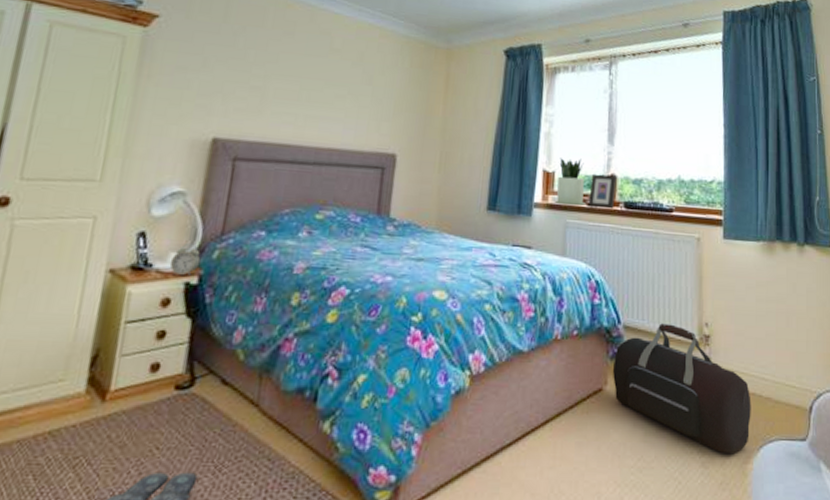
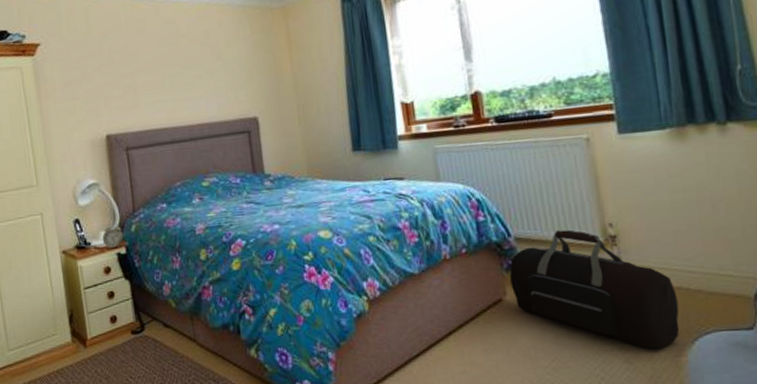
planter: present [554,158,586,207] -> none [416,82,452,133]
picture frame: present [588,174,617,209] -> none [453,92,484,129]

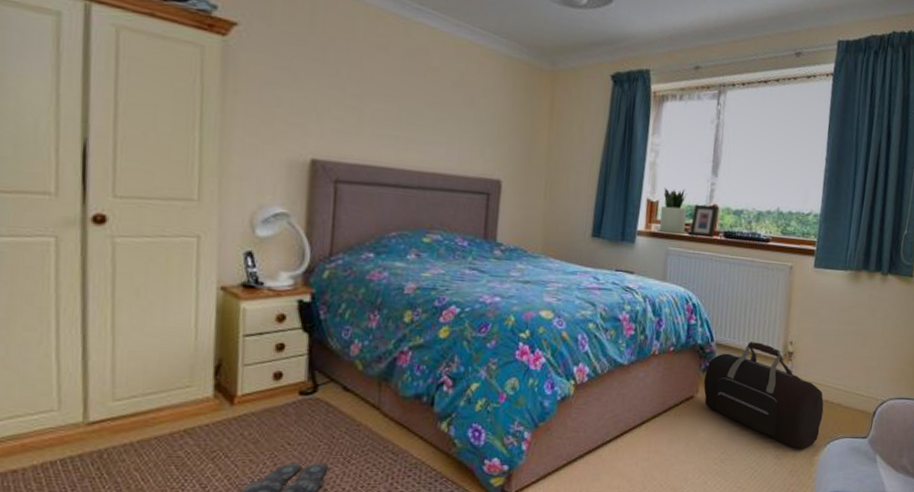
alarm clock: present [102,223,124,248] -> none [280,264,311,293]
planter: none [416,82,452,133] -> present [656,188,687,235]
picture frame: none [453,92,484,129] -> present [689,204,719,238]

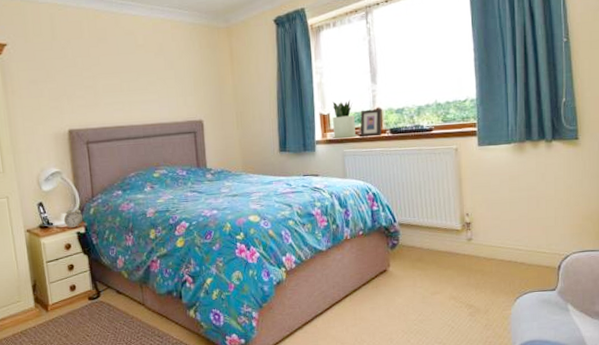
alarm clock: none [280,264,311,293] -> present [63,206,83,228]
duffel bag: present [703,341,824,449] -> none [393,217,508,305]

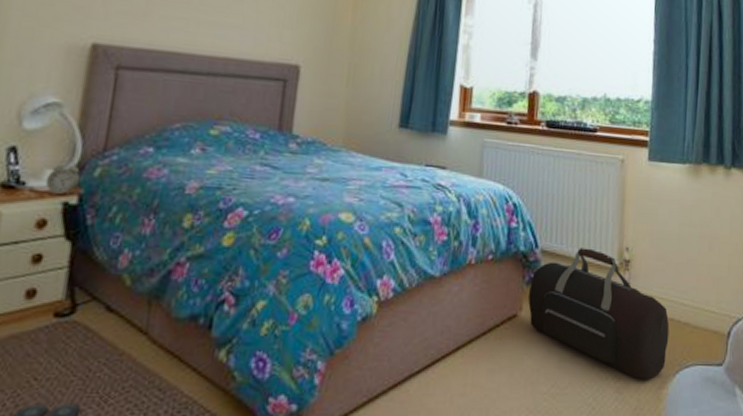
planter: present [332,99,358,139] -> none [471,72,505,125]
picture frame: present [360,109,383,137] -> none [508,90,539,128]
duffel bag: none [393,217,508,305] -> present [528,248,670,380]

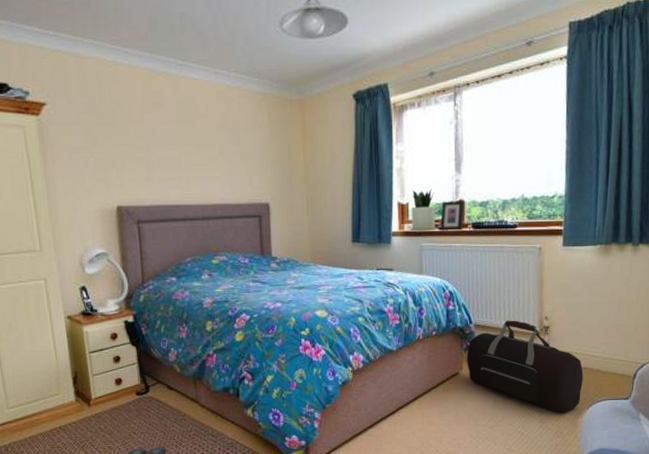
alarm clock: present [45,160,81,194] -> none [109,292,132,316]
planter: none [471,72,505,125] -> present [409,188,437,231]
picture frame: none [508,90,539,128] -> present [440,201,465,231]

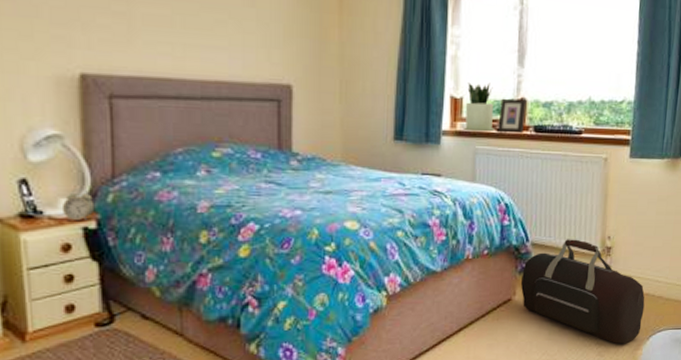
alarm clock: none [109,292,132,316] -> present [61,189,95,220]

